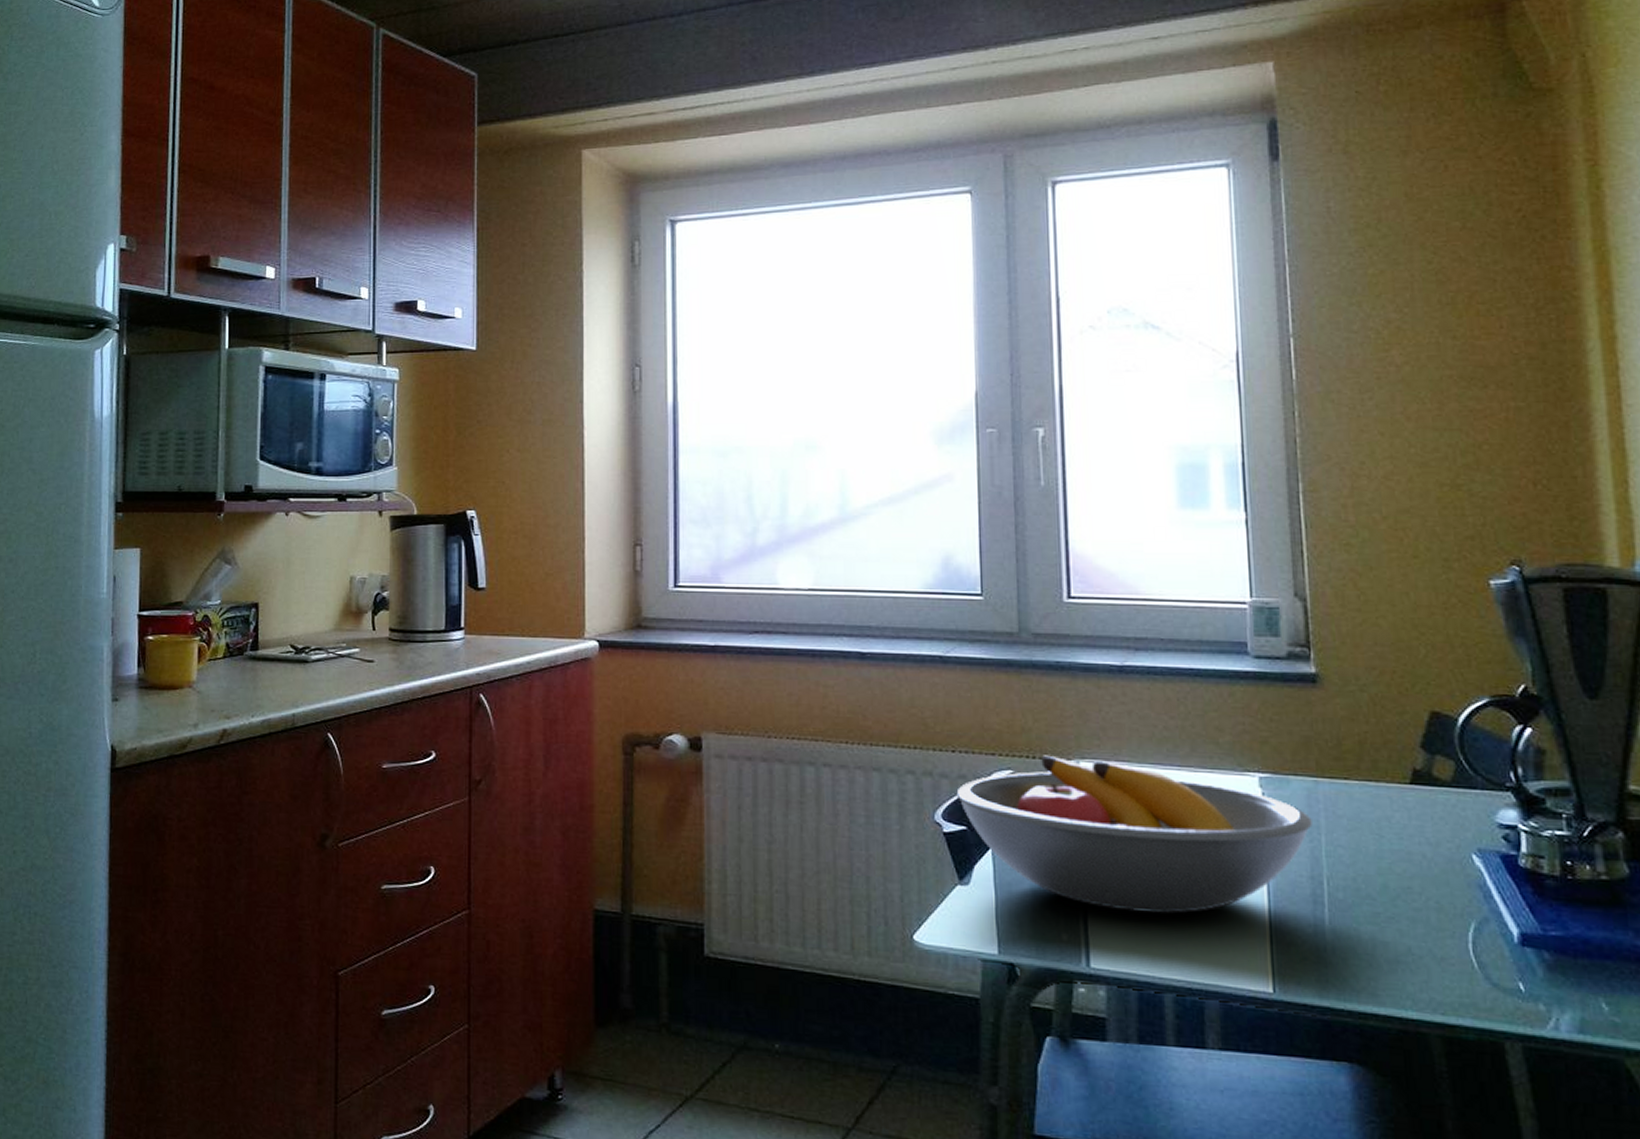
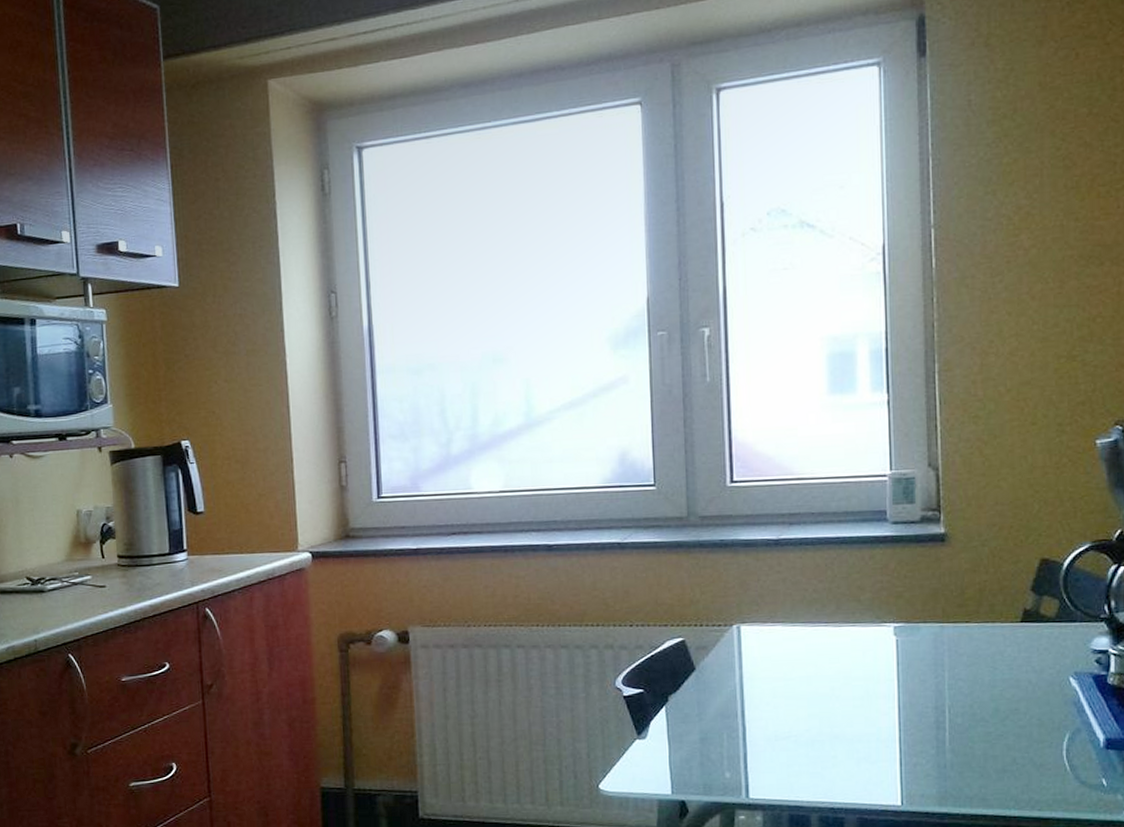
fruit bowl: present [956,755,1312,914] -> none [634,622,938,749]

